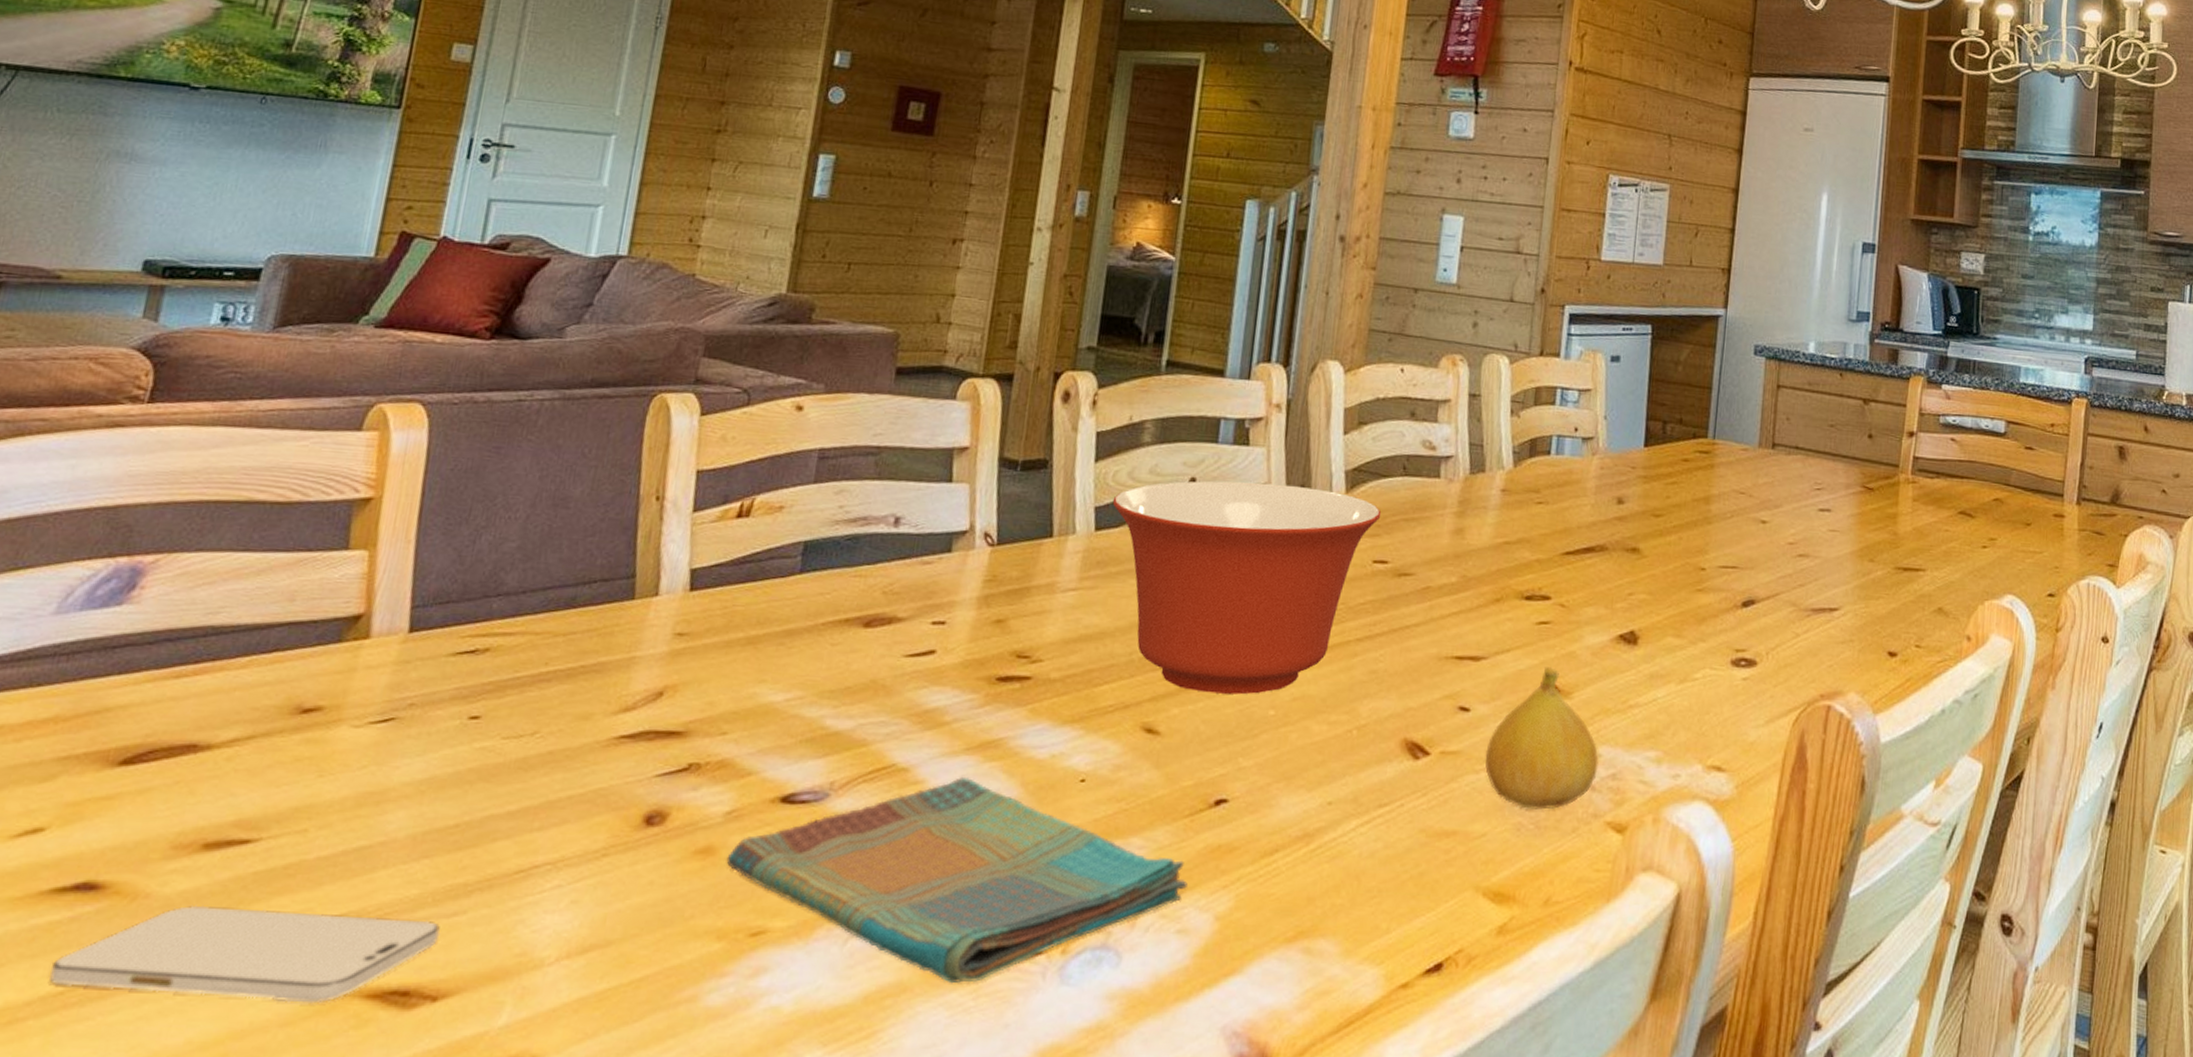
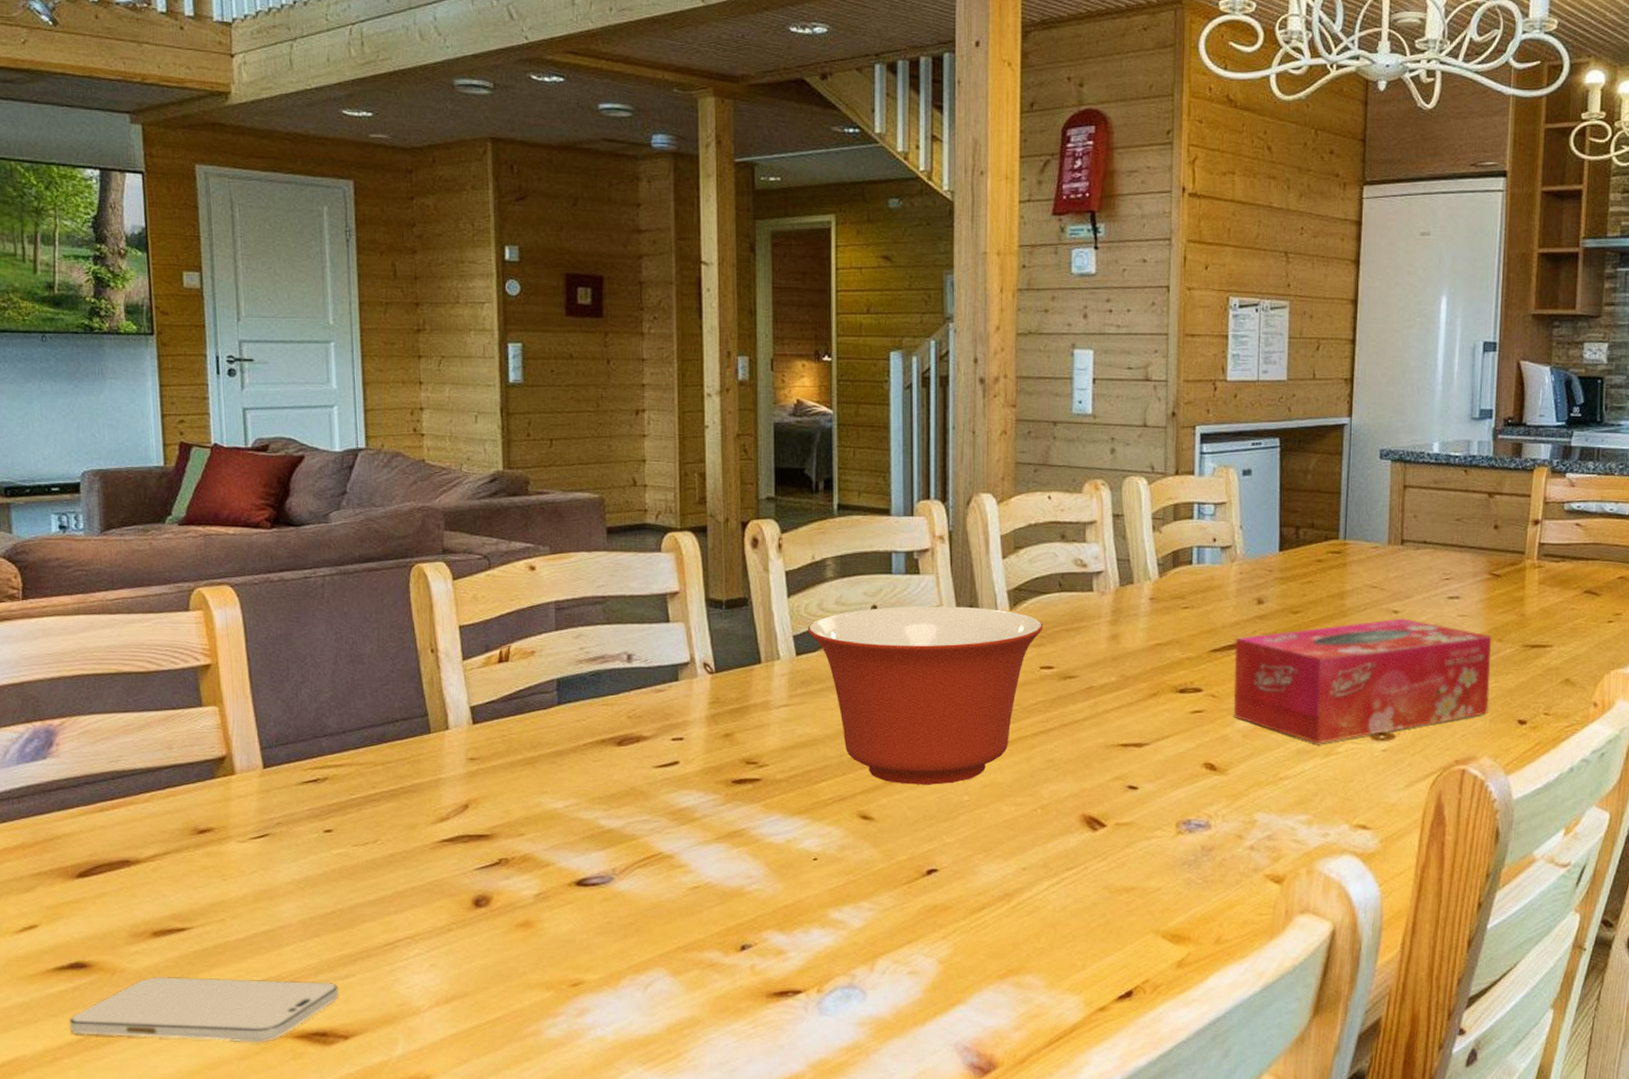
dish towel: present [726,776,1189,984] -> none [542,860,914,1017]
fruit: present [1485,667,1598,810] -> none [1154,749,1255,867]
tissue box: none [1583,529,1863,668] -> present [1234,618,1492,744]

